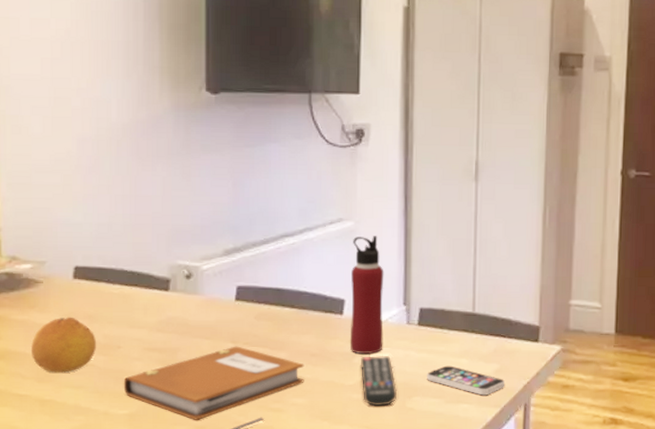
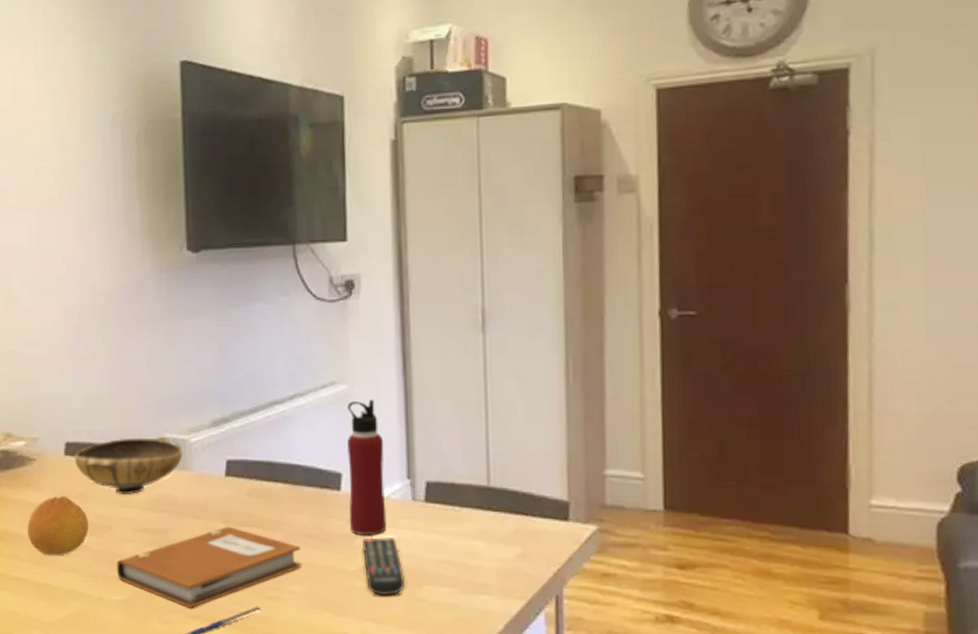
bowl: none [83,263,195,317] -> present [74,436,183,495]
smartphone: present [427,365,505,396] -> none [438,549,530,585]

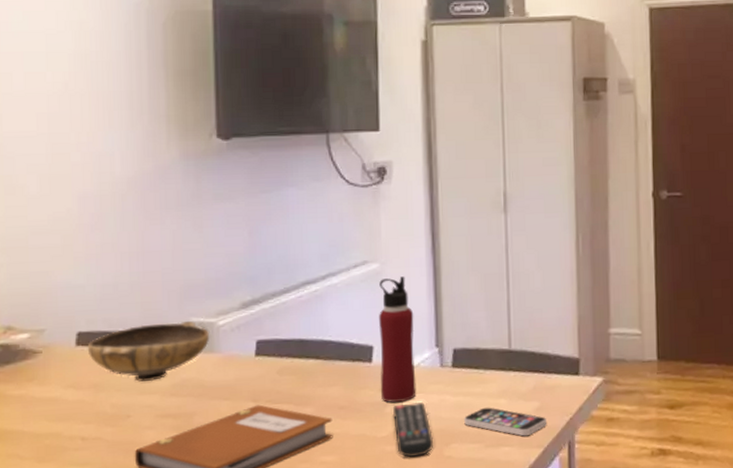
fruit: present [26,495,90,555] -> none [29,387,104,450]
smartphone: none [438,549,530,585] -> present [464,407,546,437]

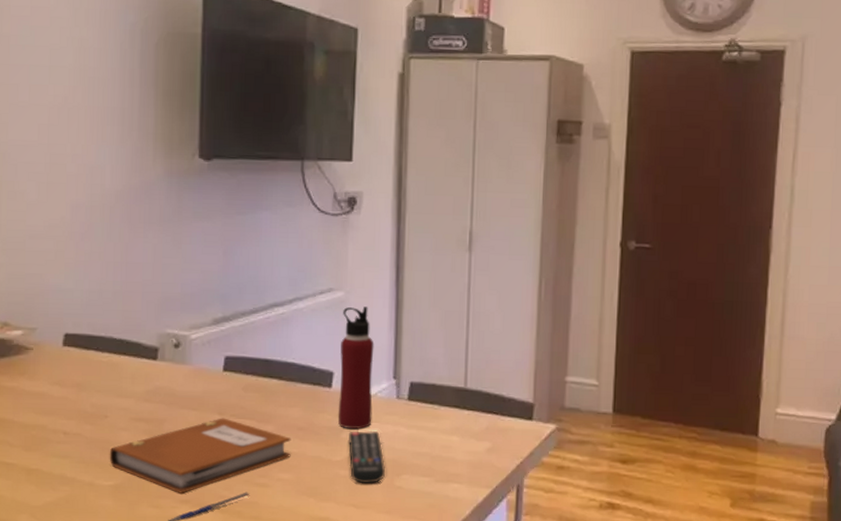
bowl: present [87,320,210,382] -> none [72,331,183,386]
smartphone: present [464,407,546,437] -> none [416,442,497,475]

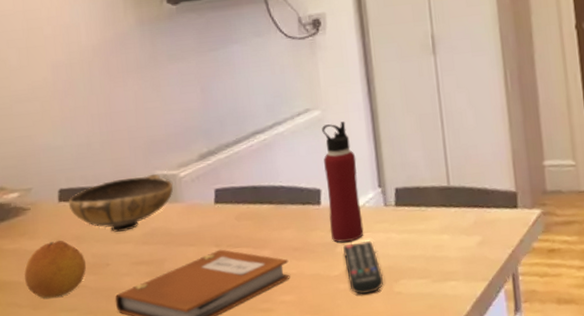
fruit: none [19,384,84,441] -> present [23,240,87,298]
bowl: none [72,331,183,386] -> present [68,174,174,232]

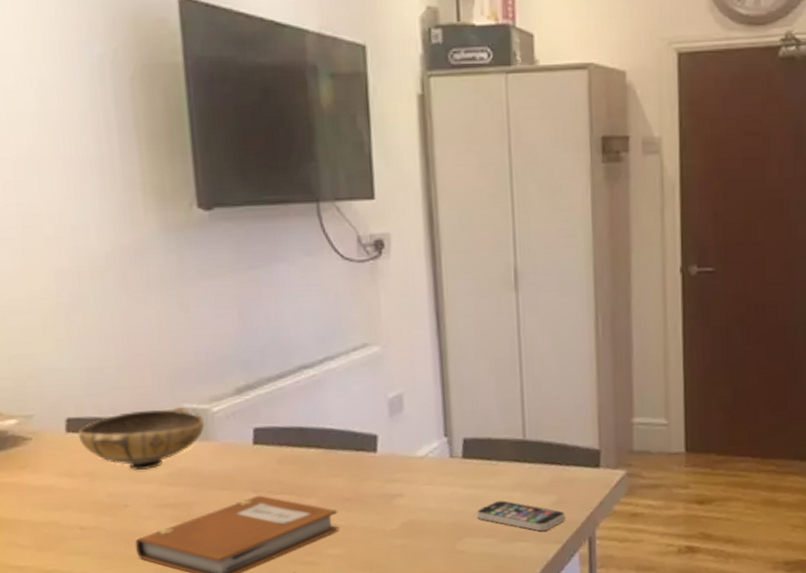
fruit: present [23,240,87,298] -> none [25,475,101,539]
water bottle: present [322,121,364,243] -> none [381,360,425,494]
remote control: present [343,241,383,294] -> none [401,494,445,551]
smartphone: none [410,243,490,271] -> present [477,500,565,531]

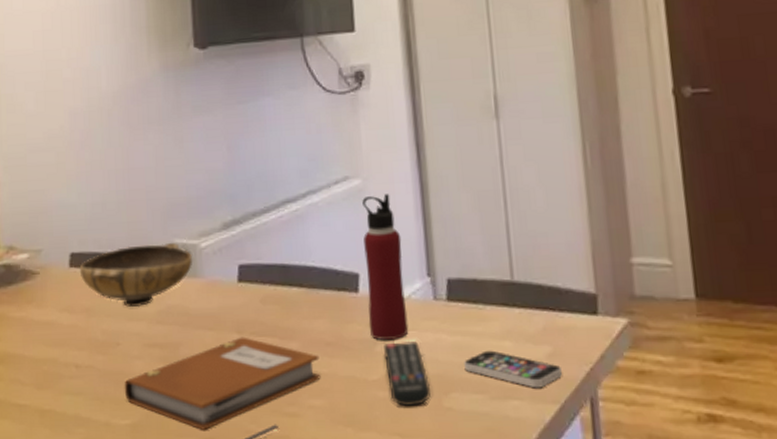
water bottle: none [381,360,425,494] -> present [362,194,409,340]
remote control: none [401,494,445,551] -> present [384,341,431,407]

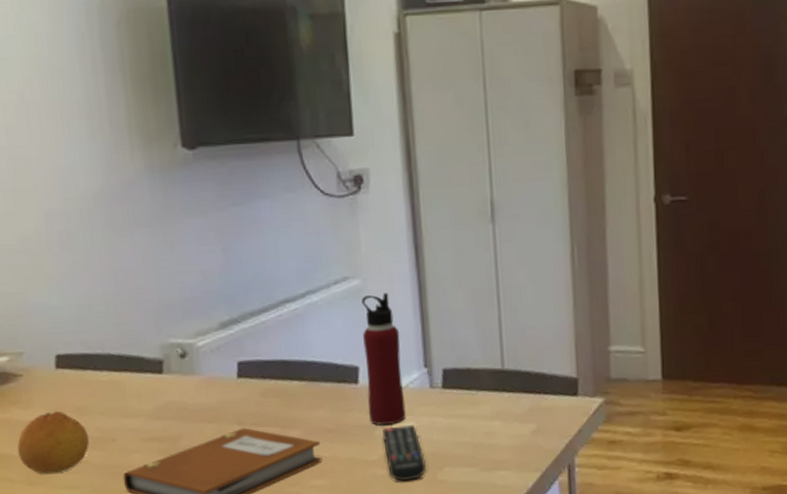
fruit: none [29,311,96,377] -> present [16,411,90,474]
bowl: present [79,242,193,308] -> none [67,342,190,405]
smartphone: present [464,350,562,388] -> none [457,429,544,460]

